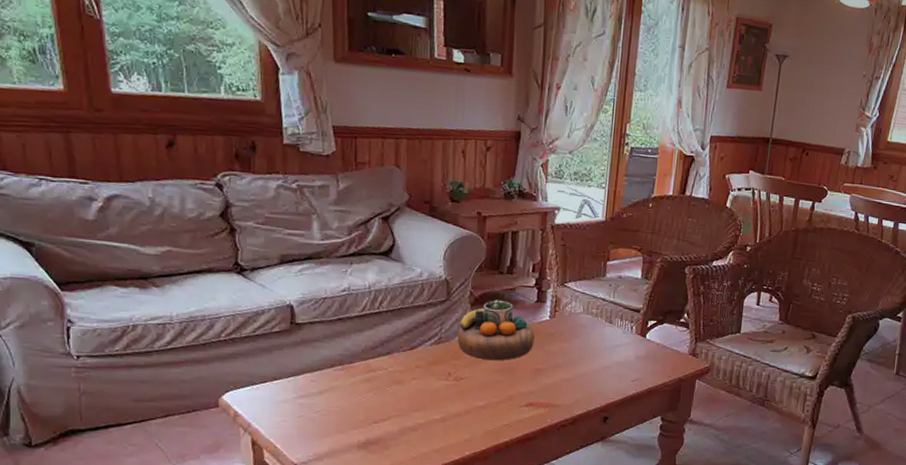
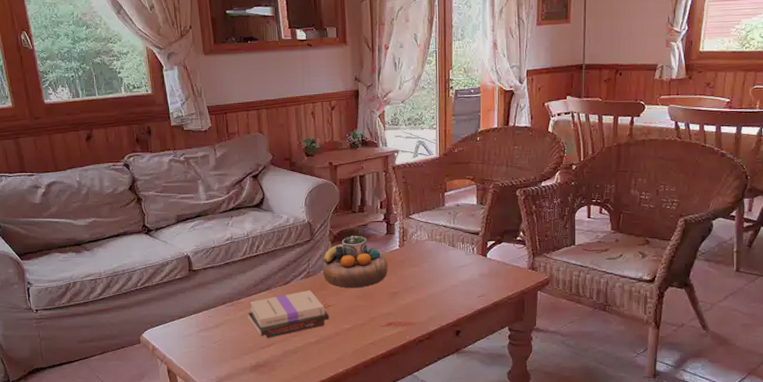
books: none [360,359,461,411] -> present [247,290,330,338]

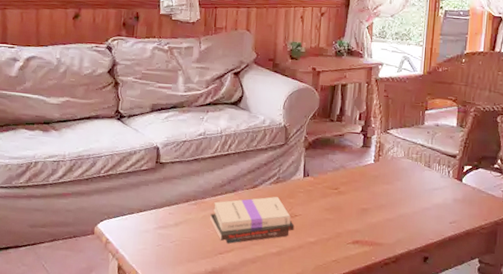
decorative bowl: present [322,235,388,288] -> none [292,144,361,200]

